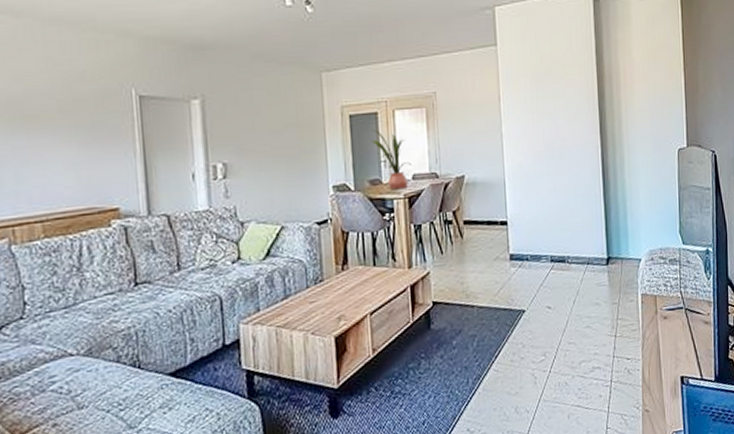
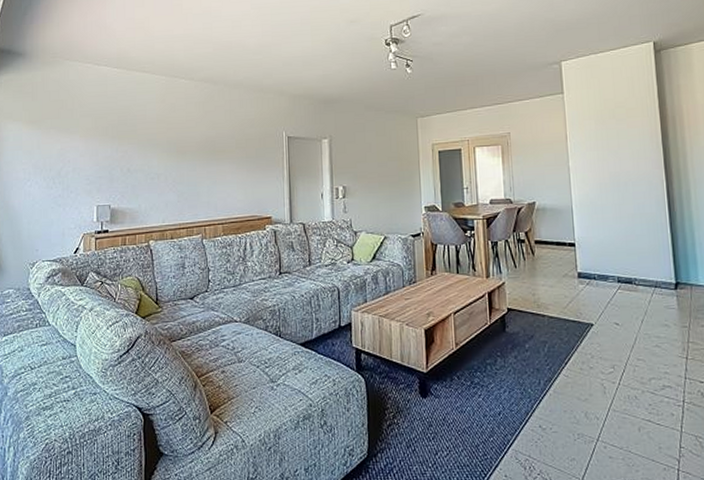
house plant: present [371,129,411,191] -> none [456,162,489,212]

